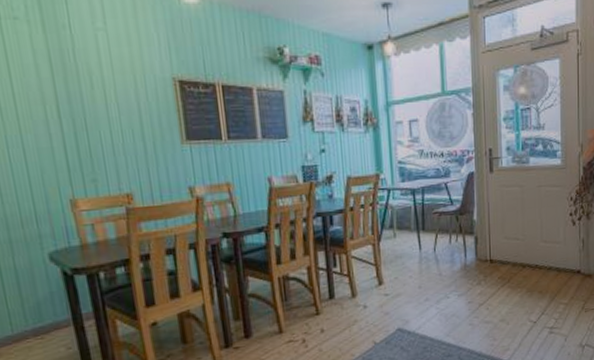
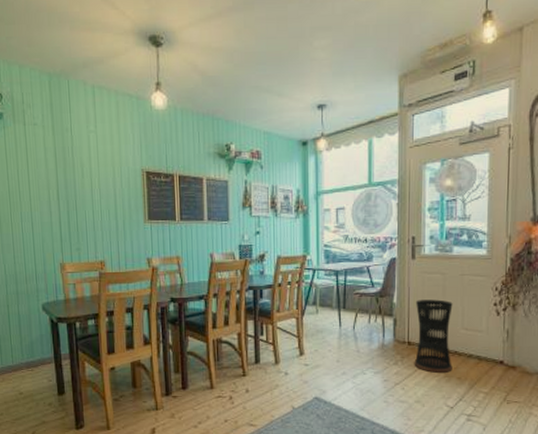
umbrella stand: none [496,213,534,289] -> present [414,299,453,373]

